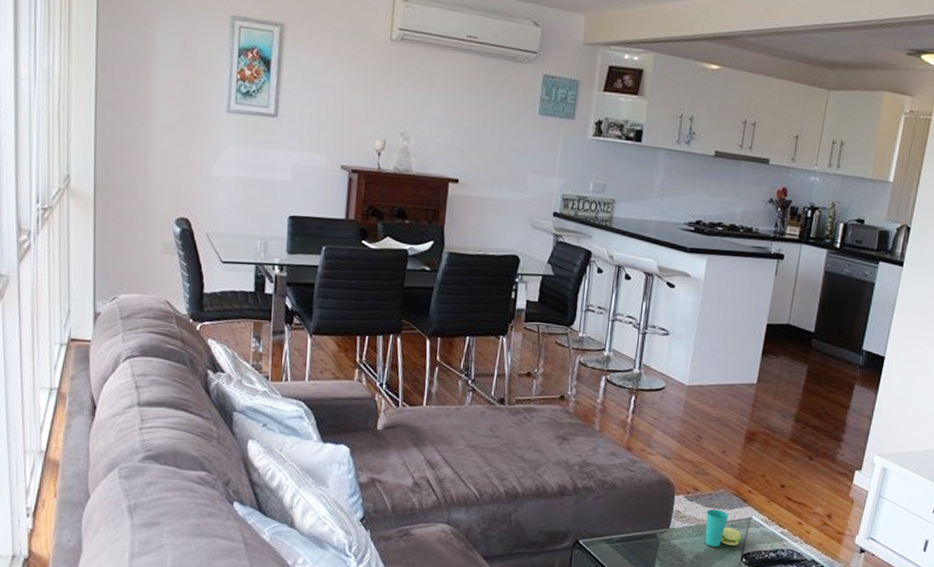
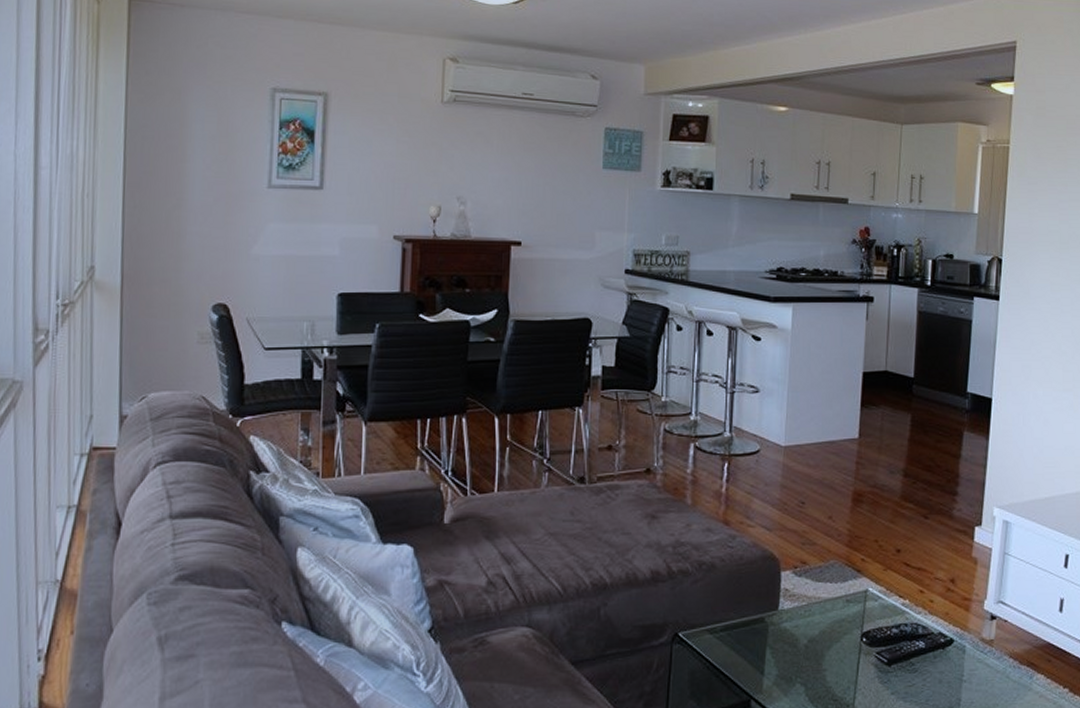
cup: present [705,509,742,547] -> none [817,584,859,627]

